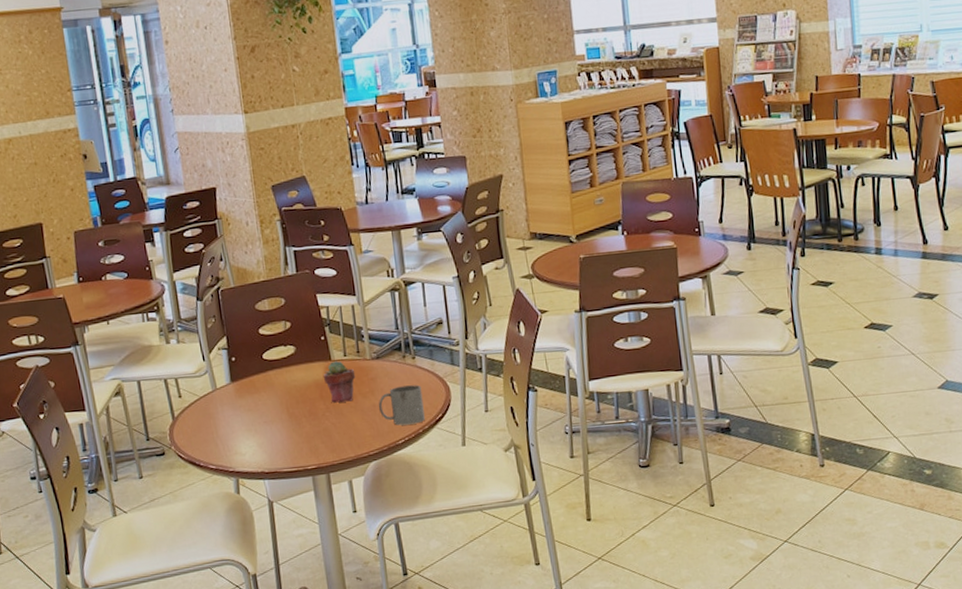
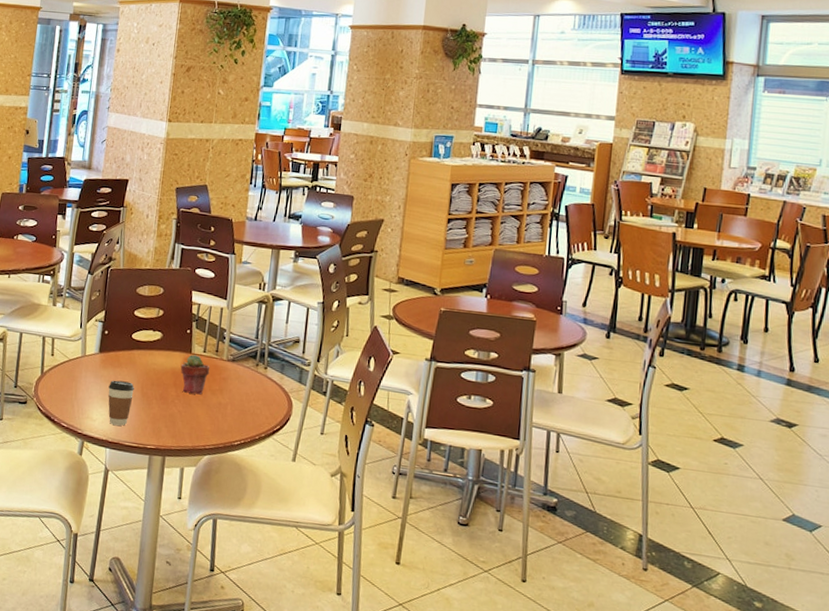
coffee cup: none [250,405,281,454] -> present [108,380,134,426]
mug: present [378,385,425,426] -> none [223,391,267,430]

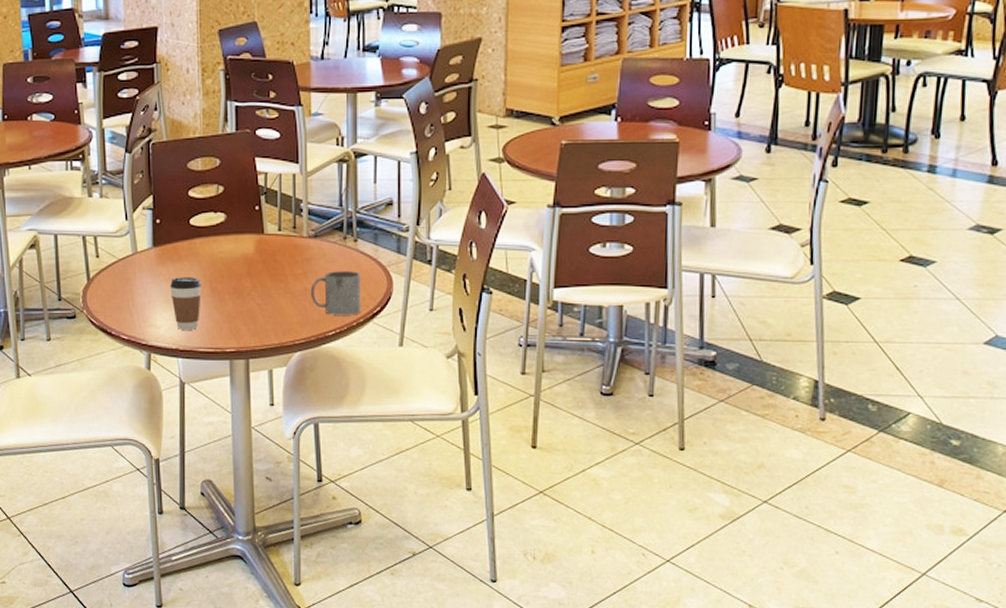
potted succulent: present [180,354,210,395] -> none [253,235,289,282]
mug: none [223,391,267,430] -> present [310,271,361,315]

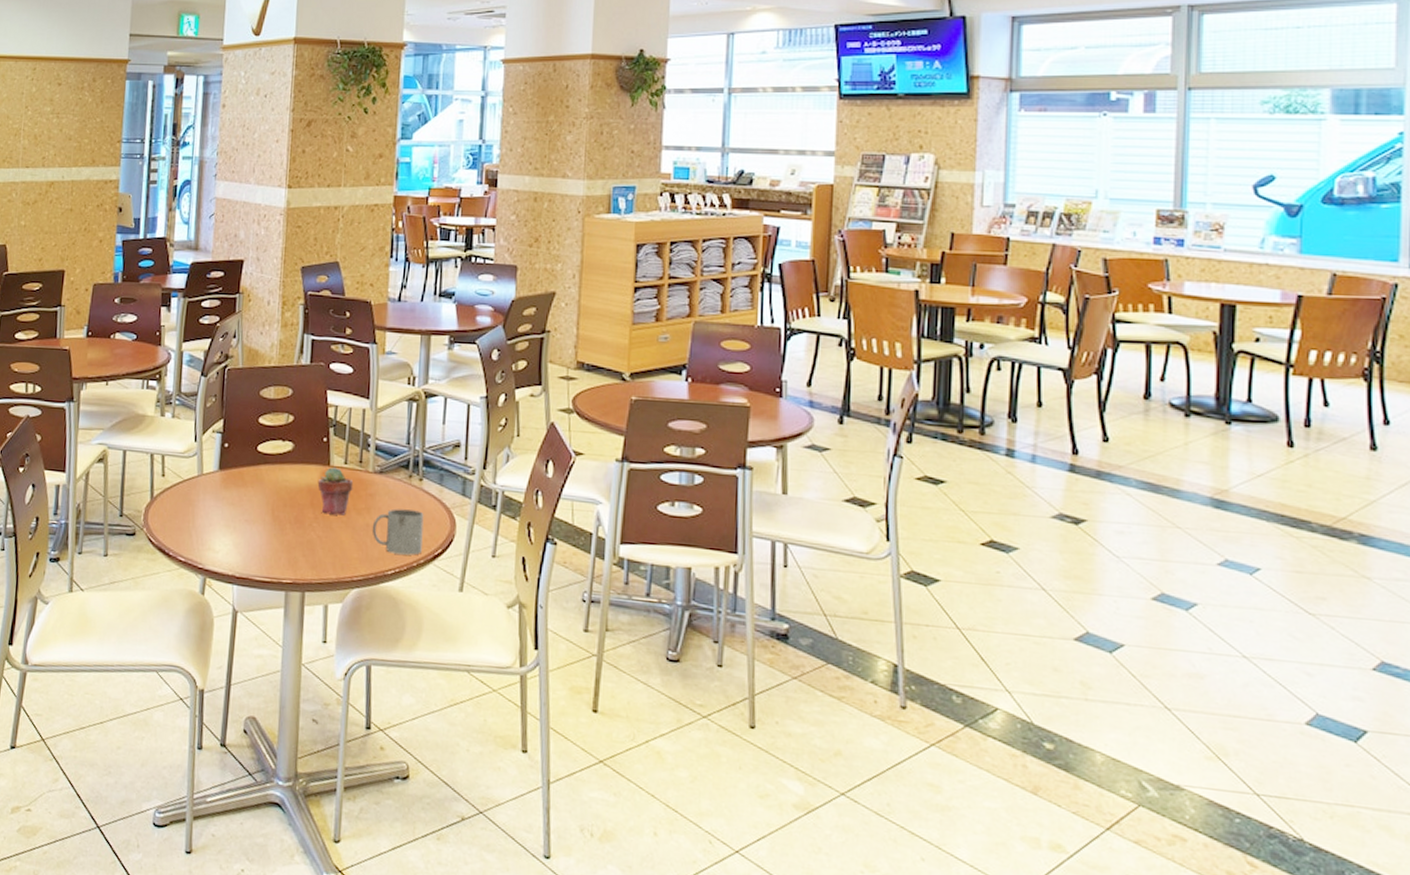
coffee cup: present [170,277,201,330] -> none [232,502,263,557]
potted succulent: none [253,235,289,282] -> present [317,467,354,516]

